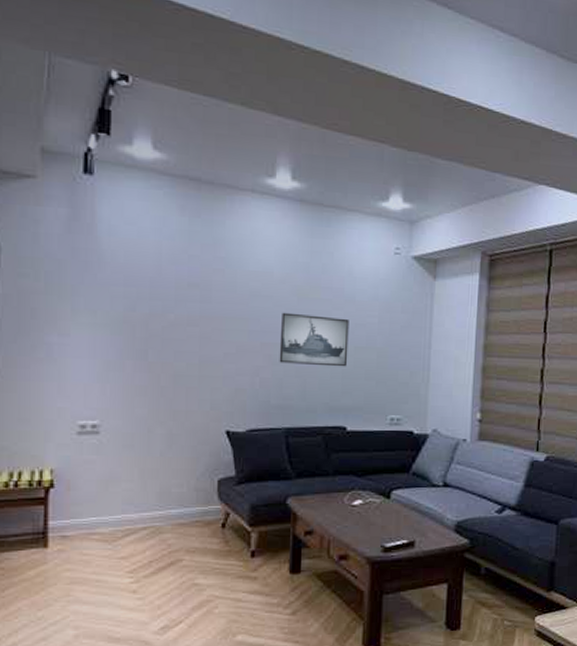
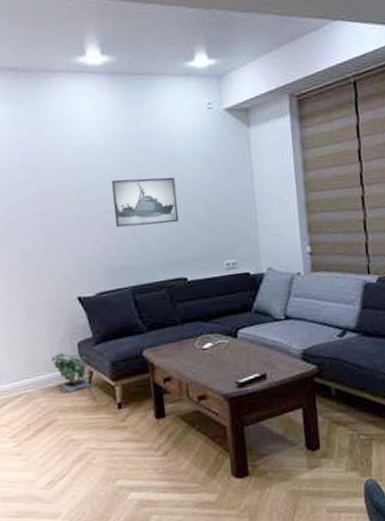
potted plant: none [187,487,227,532] -> present [51,352,93,393]

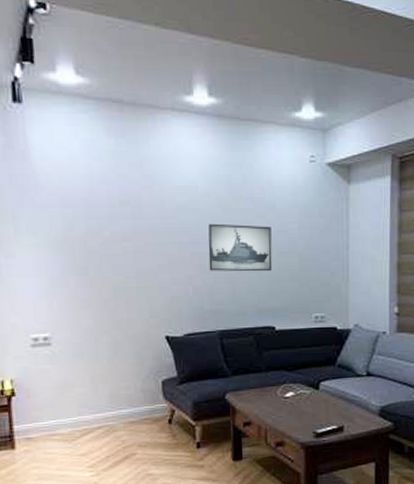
potted plant: present [51,352,93,393] -> none [135,389,174,429]

